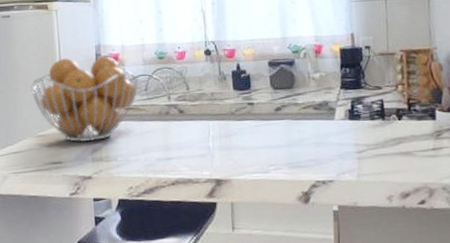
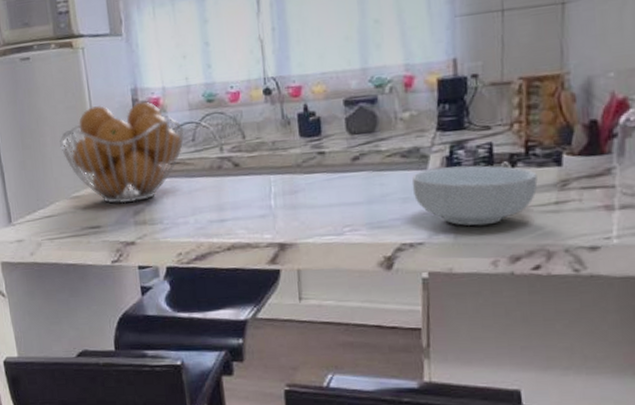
cereal bowl: none [322,117,419,167] -> present [411,165,538,226]

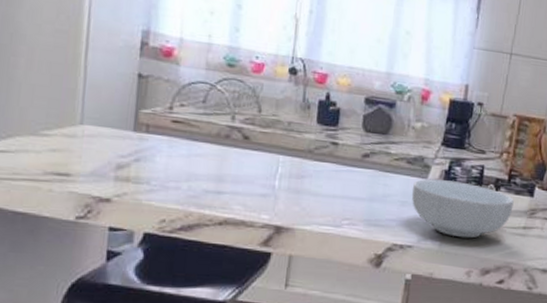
fruit basket: present [59,101,186,204] -> none [37,37,197,155]

